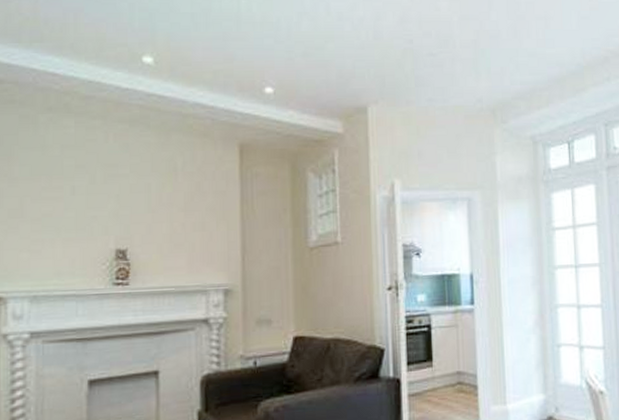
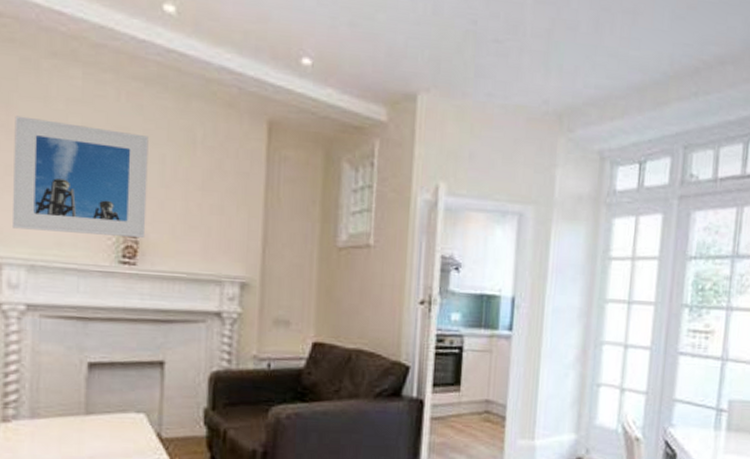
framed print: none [15,165,136,265] -> present [11,116,149,238]

